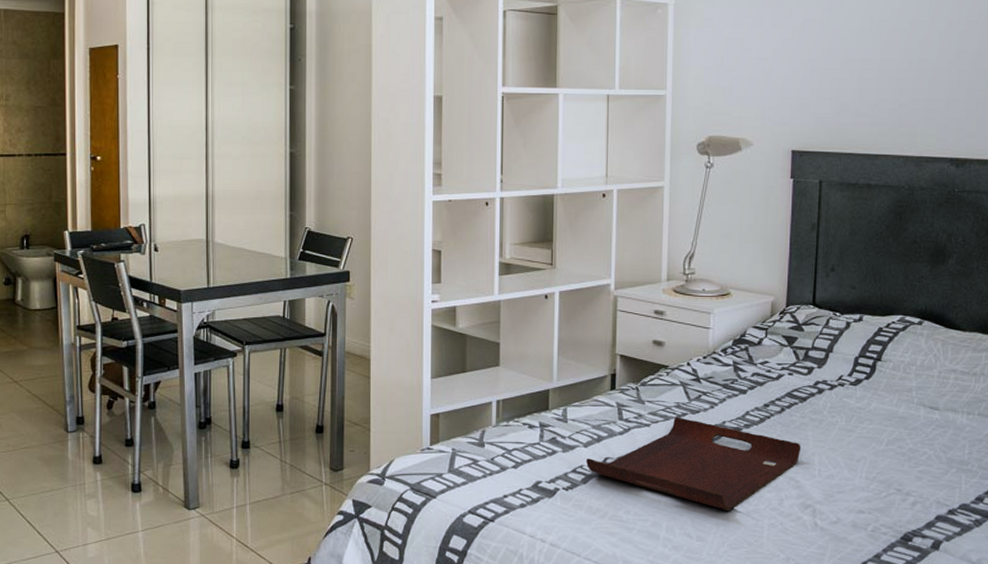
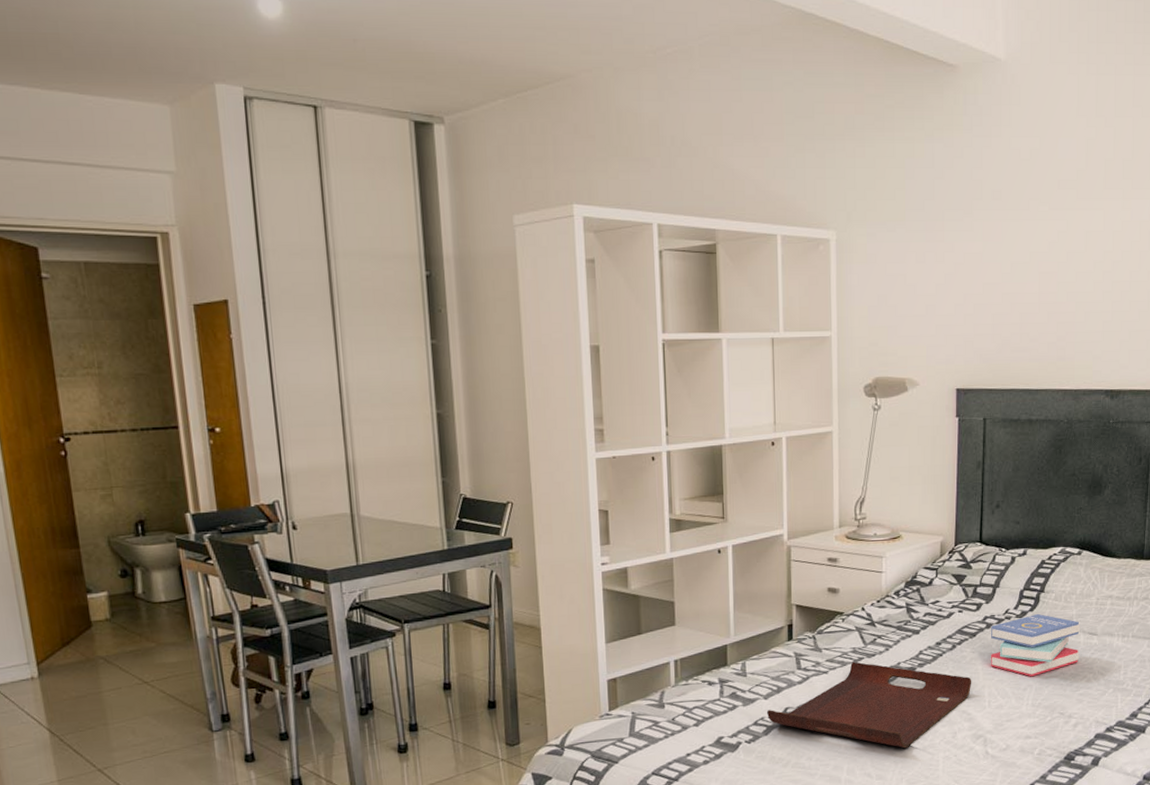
book: none [821,383,920,448] -> present [990,614,1080,677]

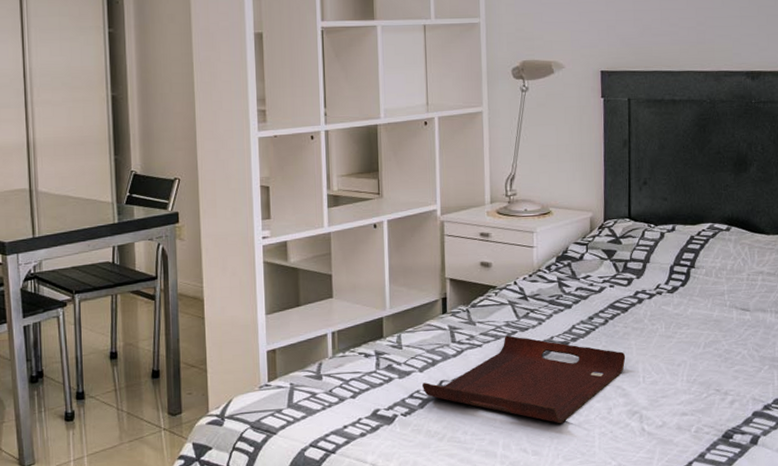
book: present [990,614,1080,677] -> none [643,289,733,353]

